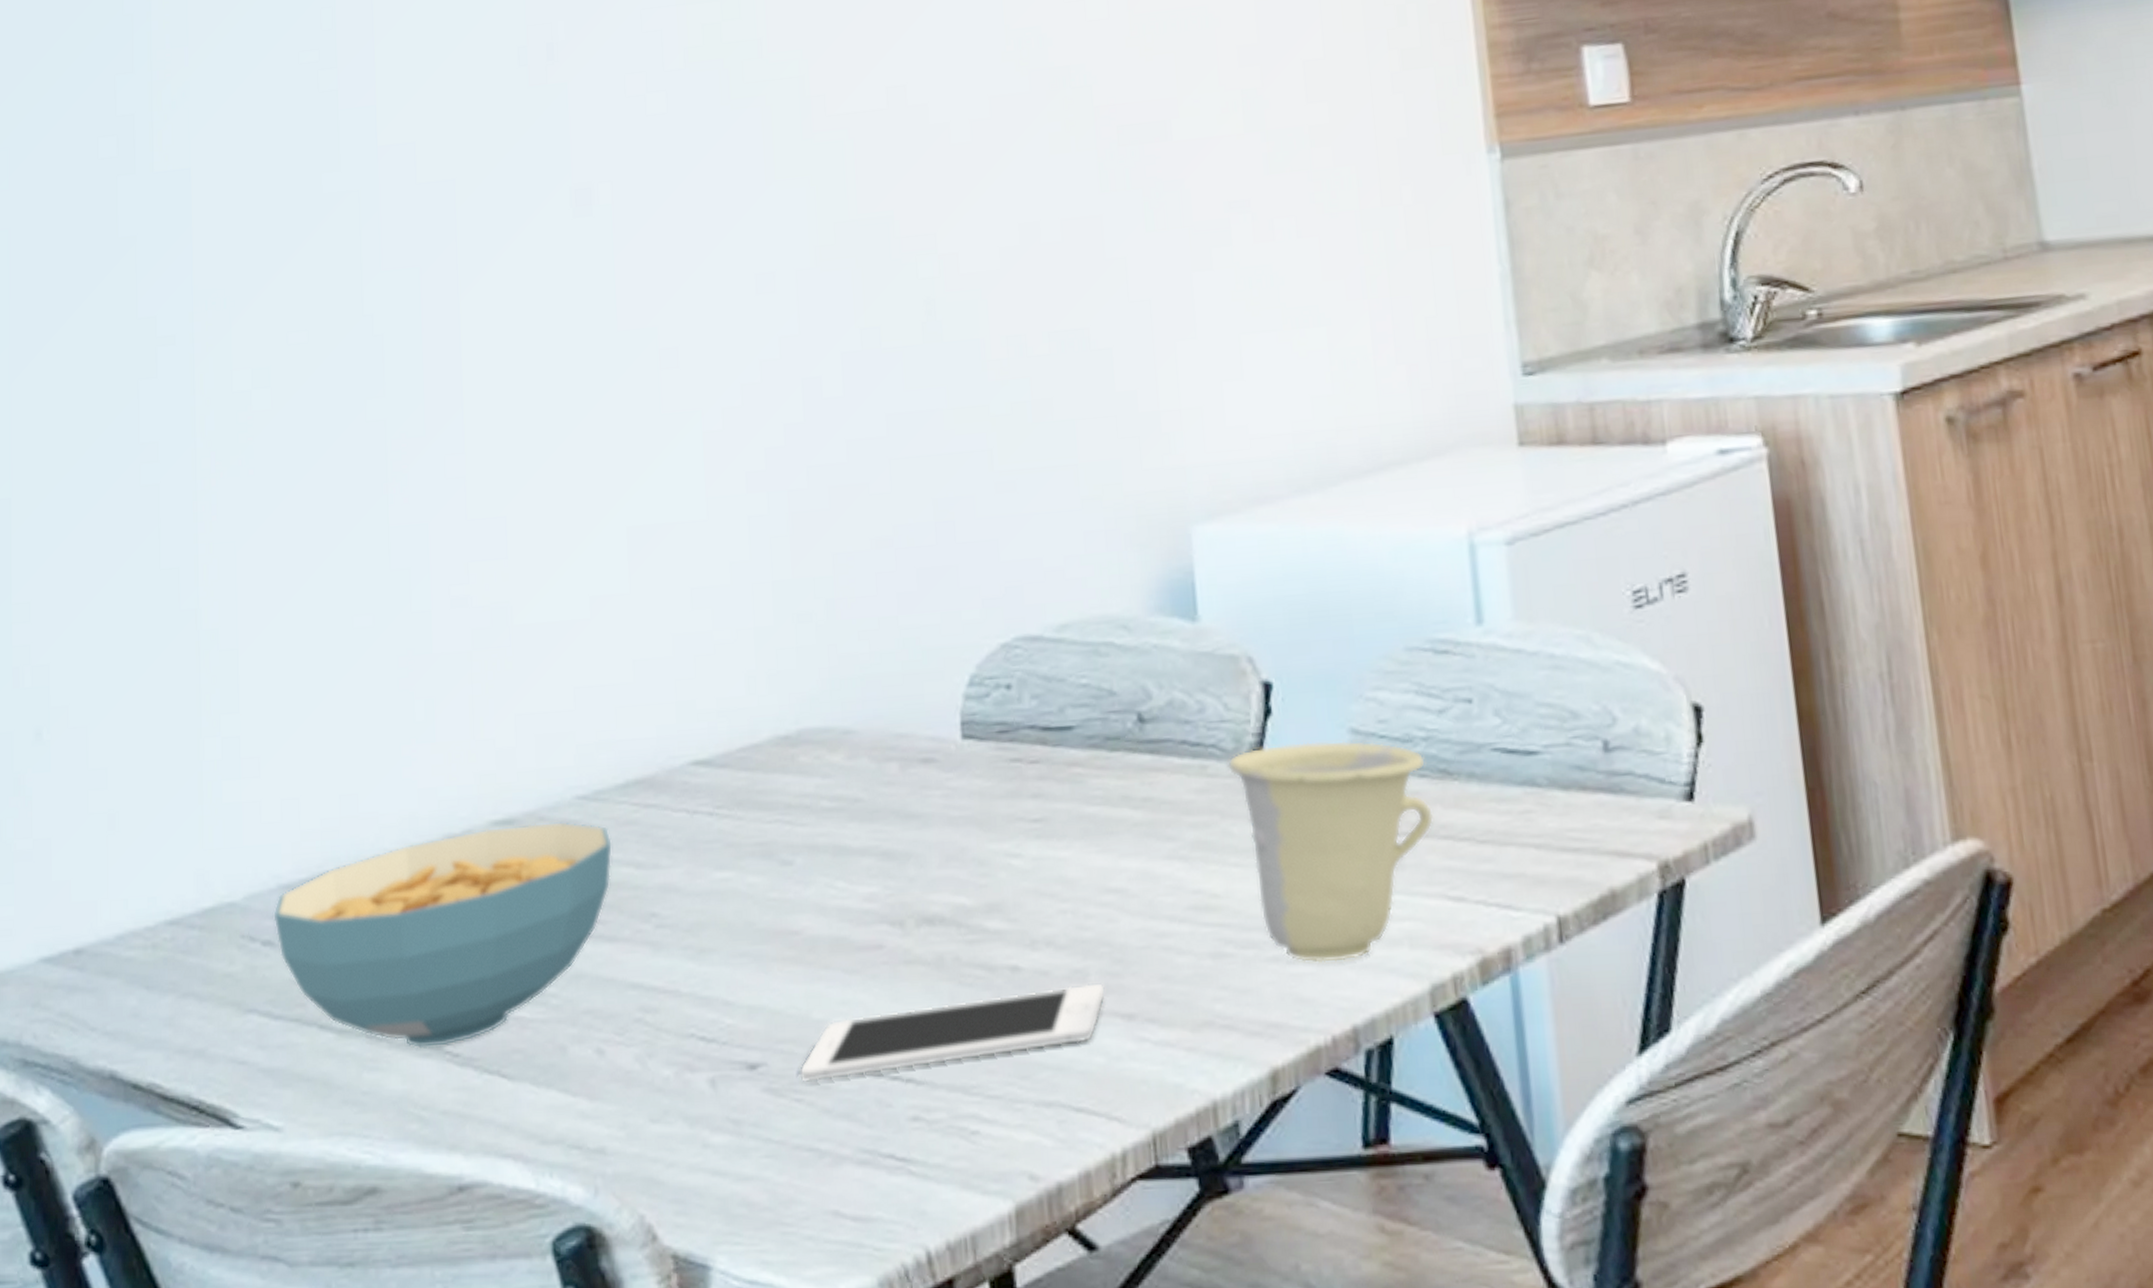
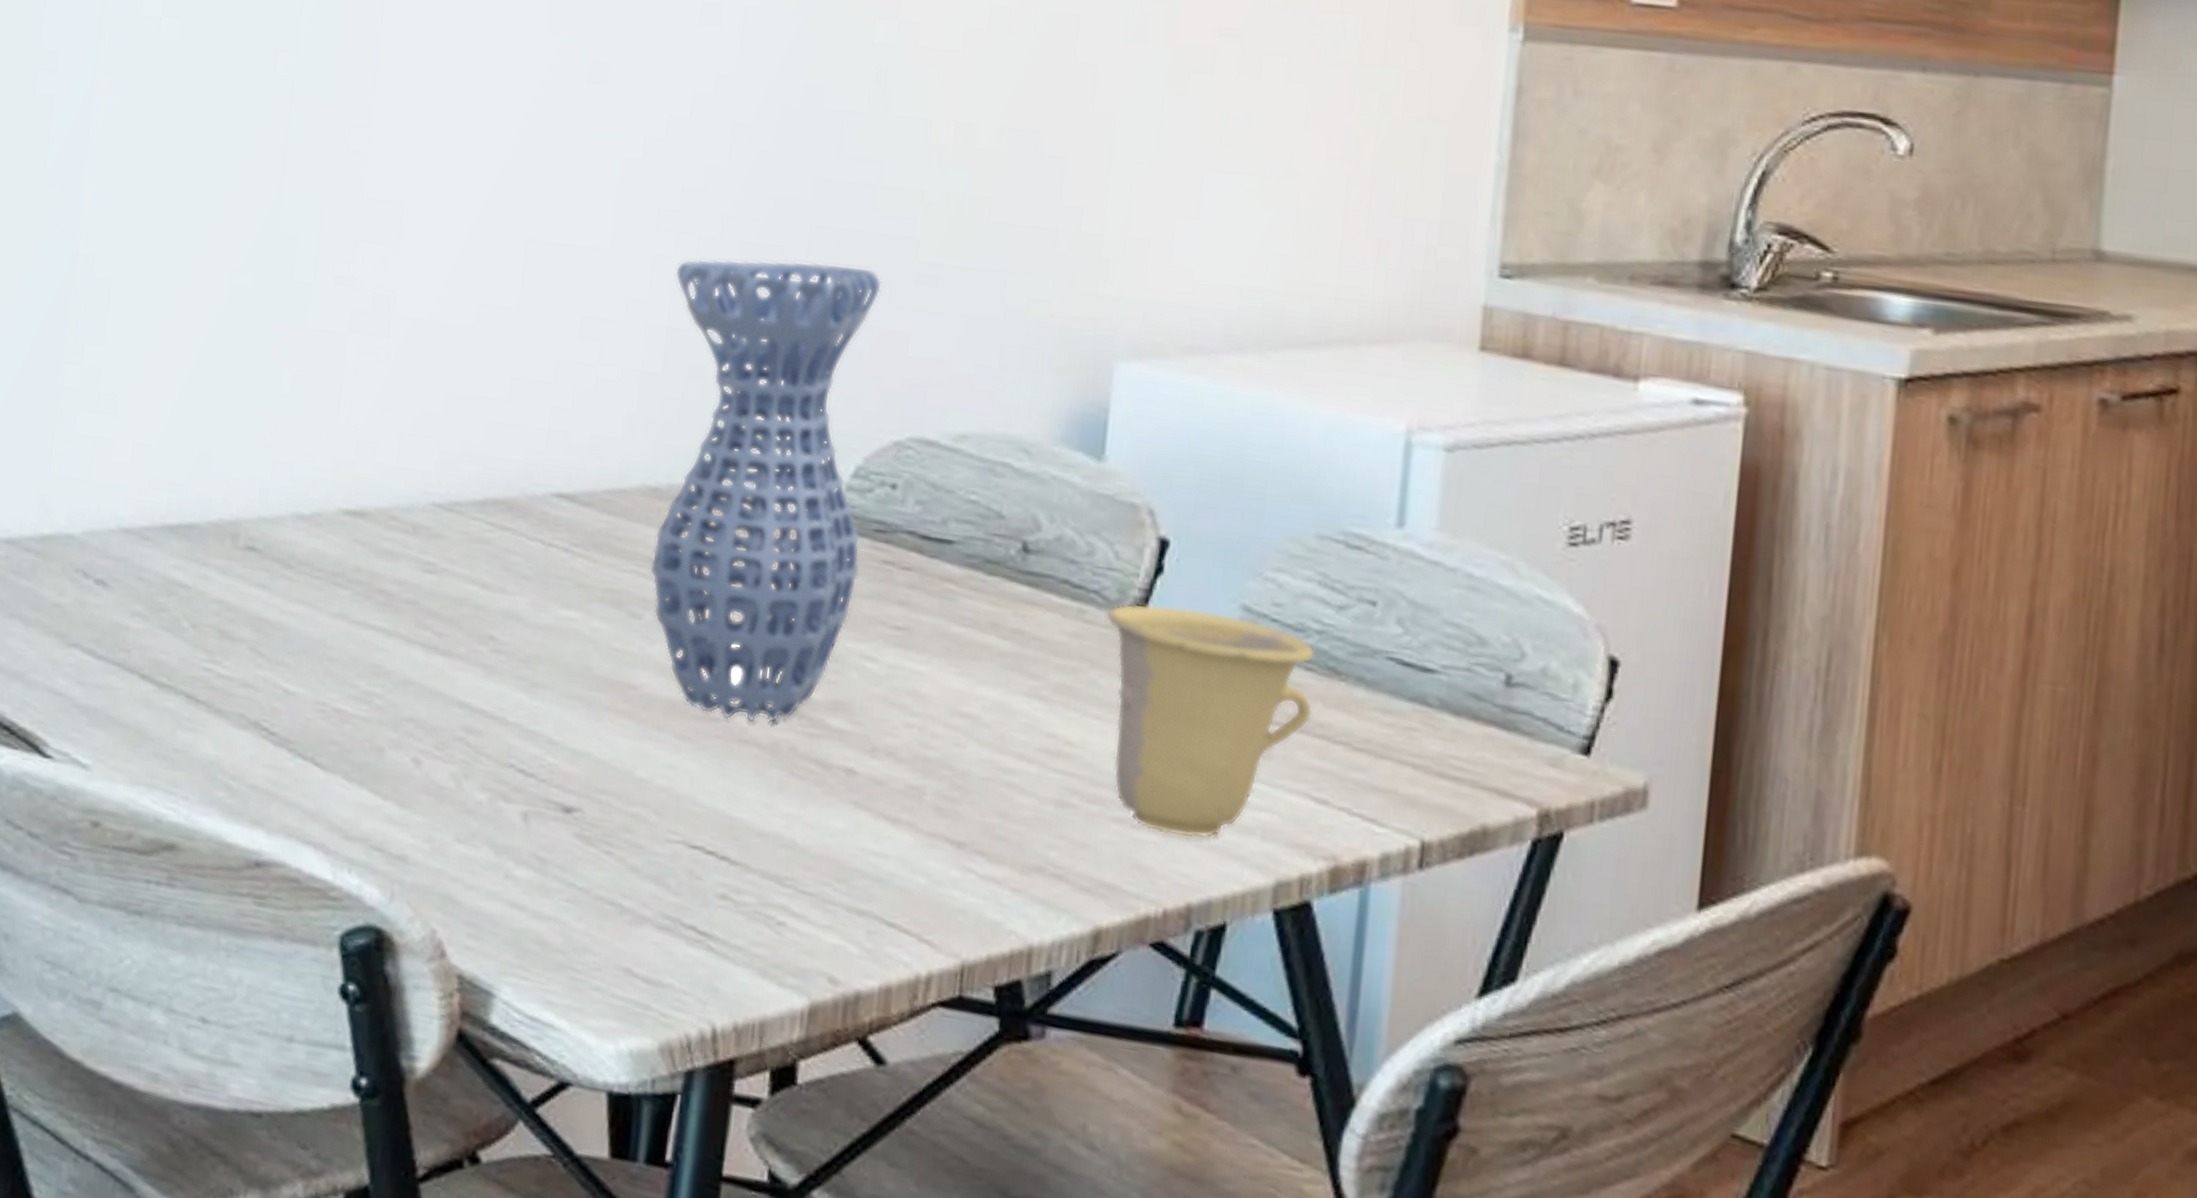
cereal bowl: present [273,820,613,1049] -> none [109,514,462,723]
vase: none [771,487,991,944] -> present [649,259,882,723]
cell phone: present [799,984,1105,1083] -> none [614,782,939,861]

